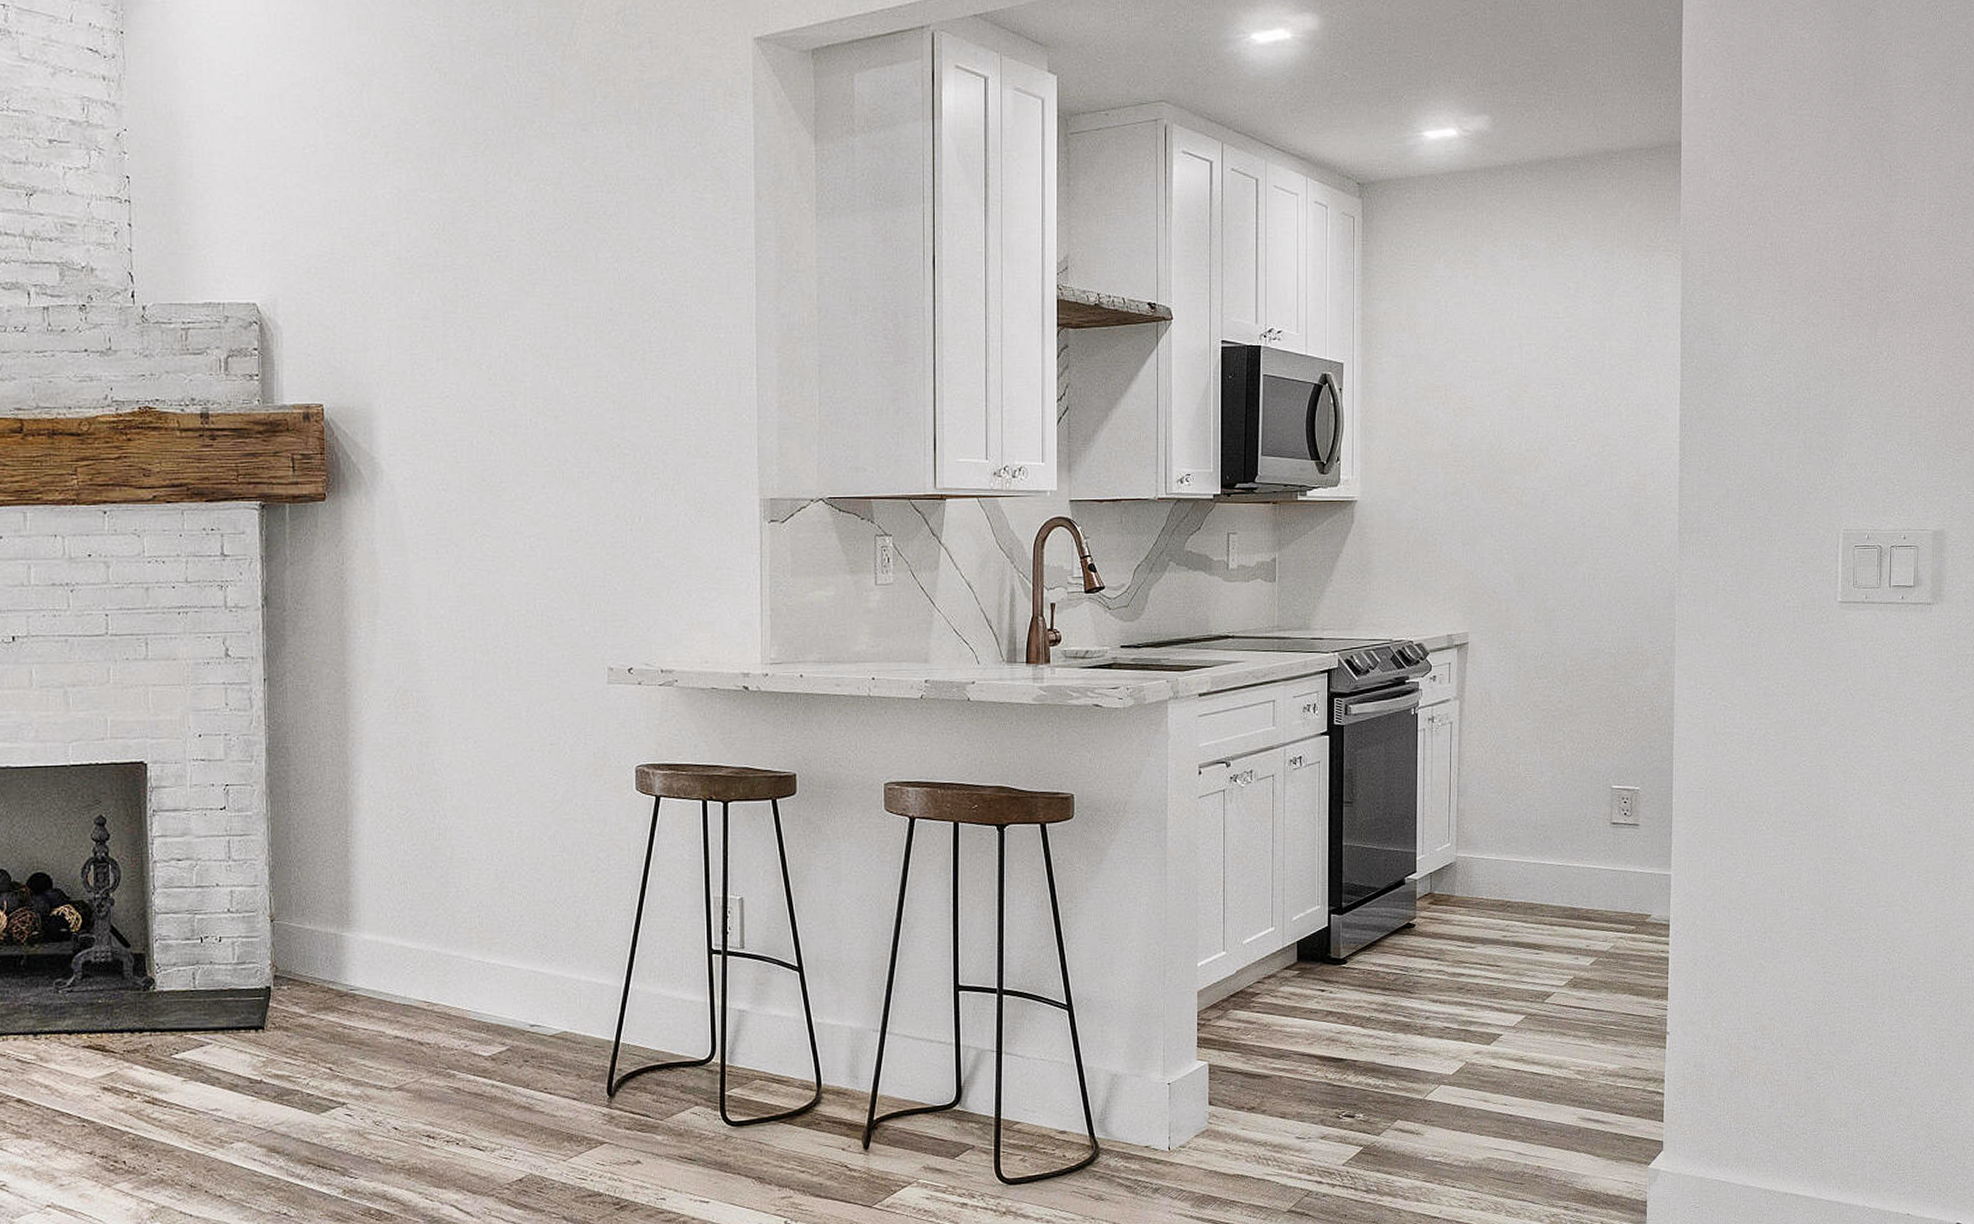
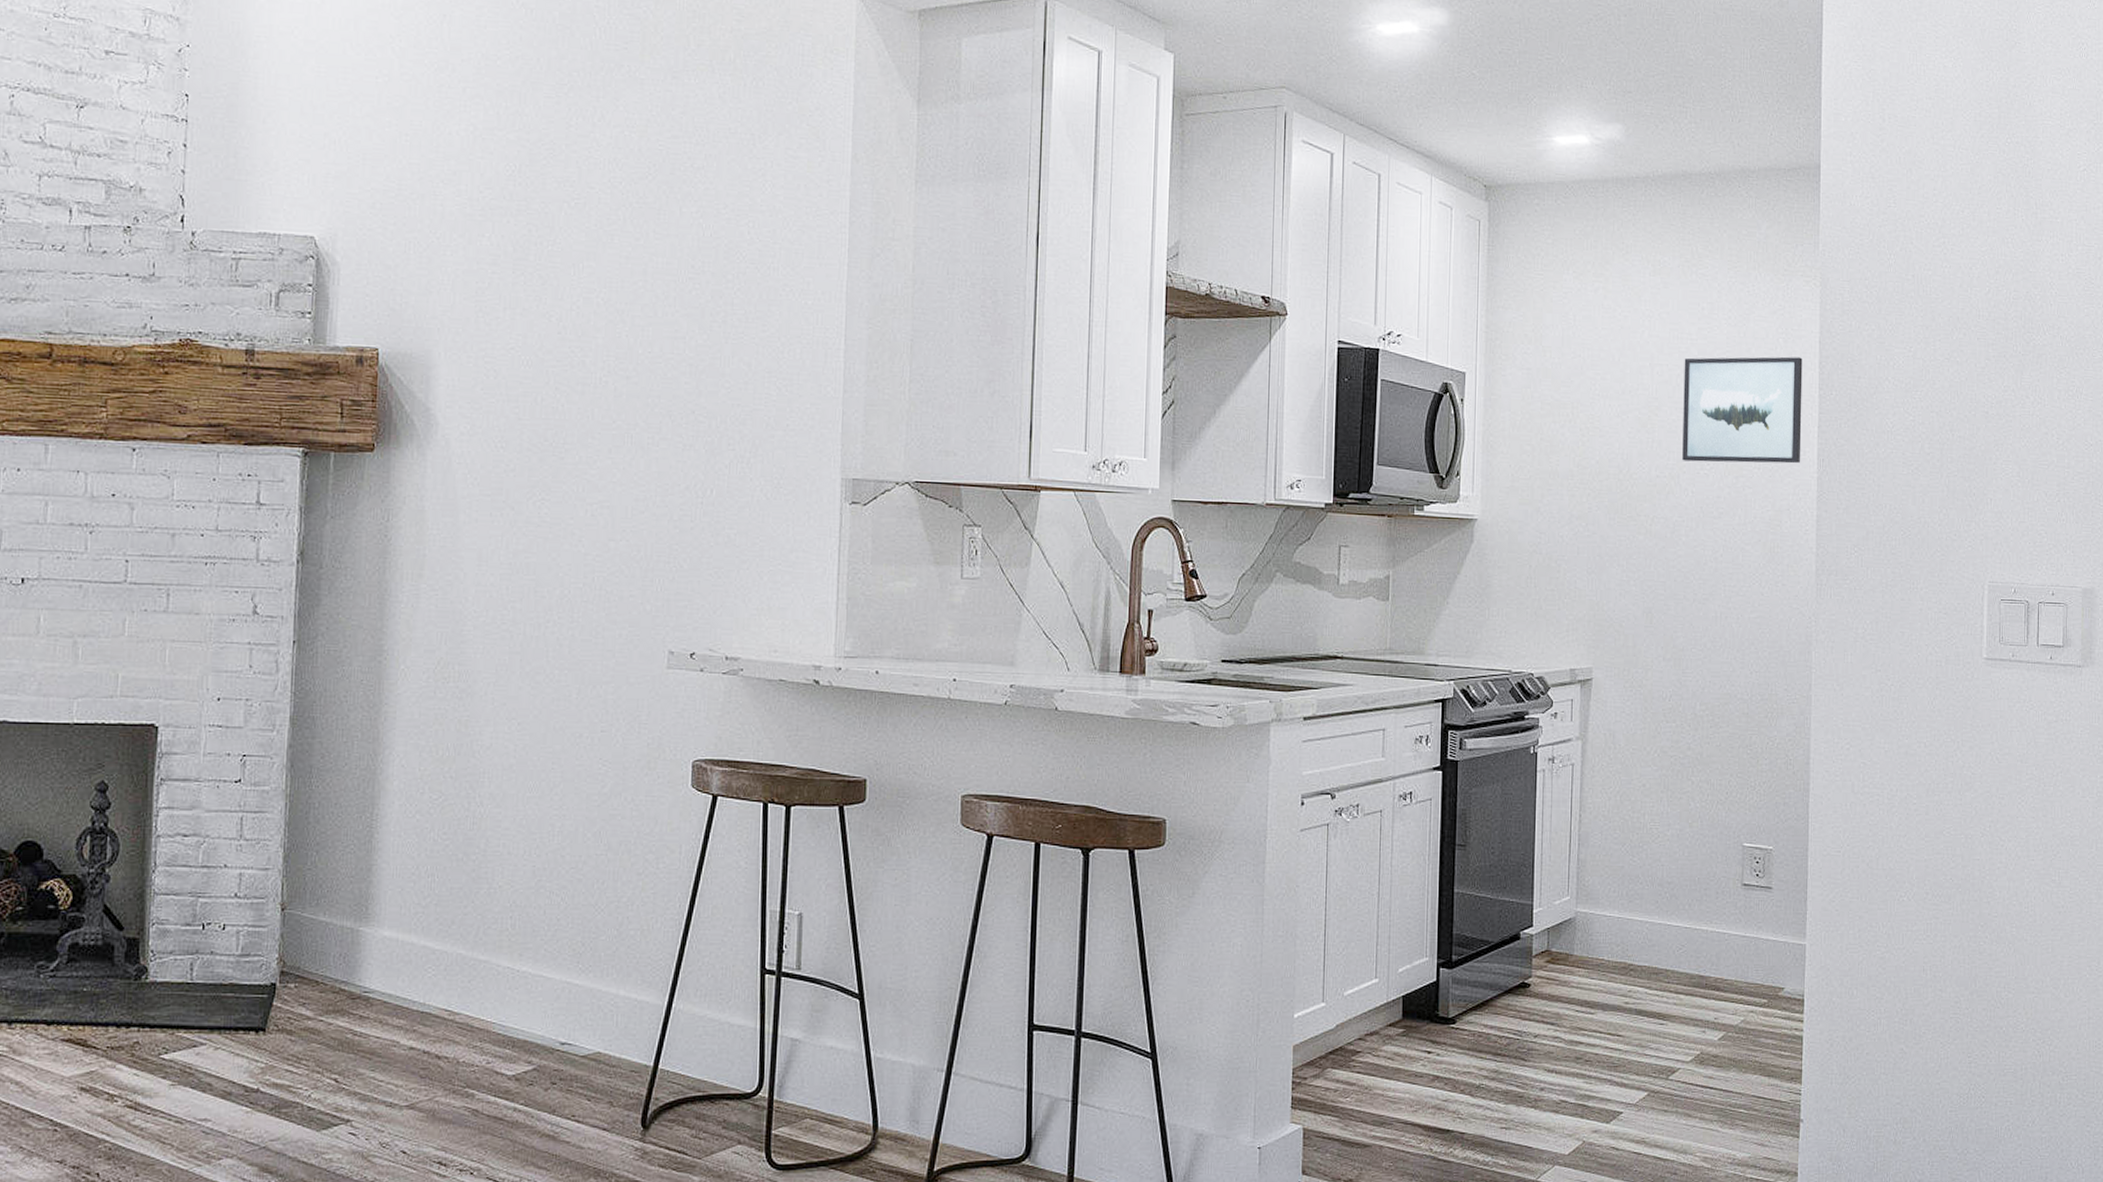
wall art: none [1551,329,1665,434] -> present [1682,356,1803,464]

